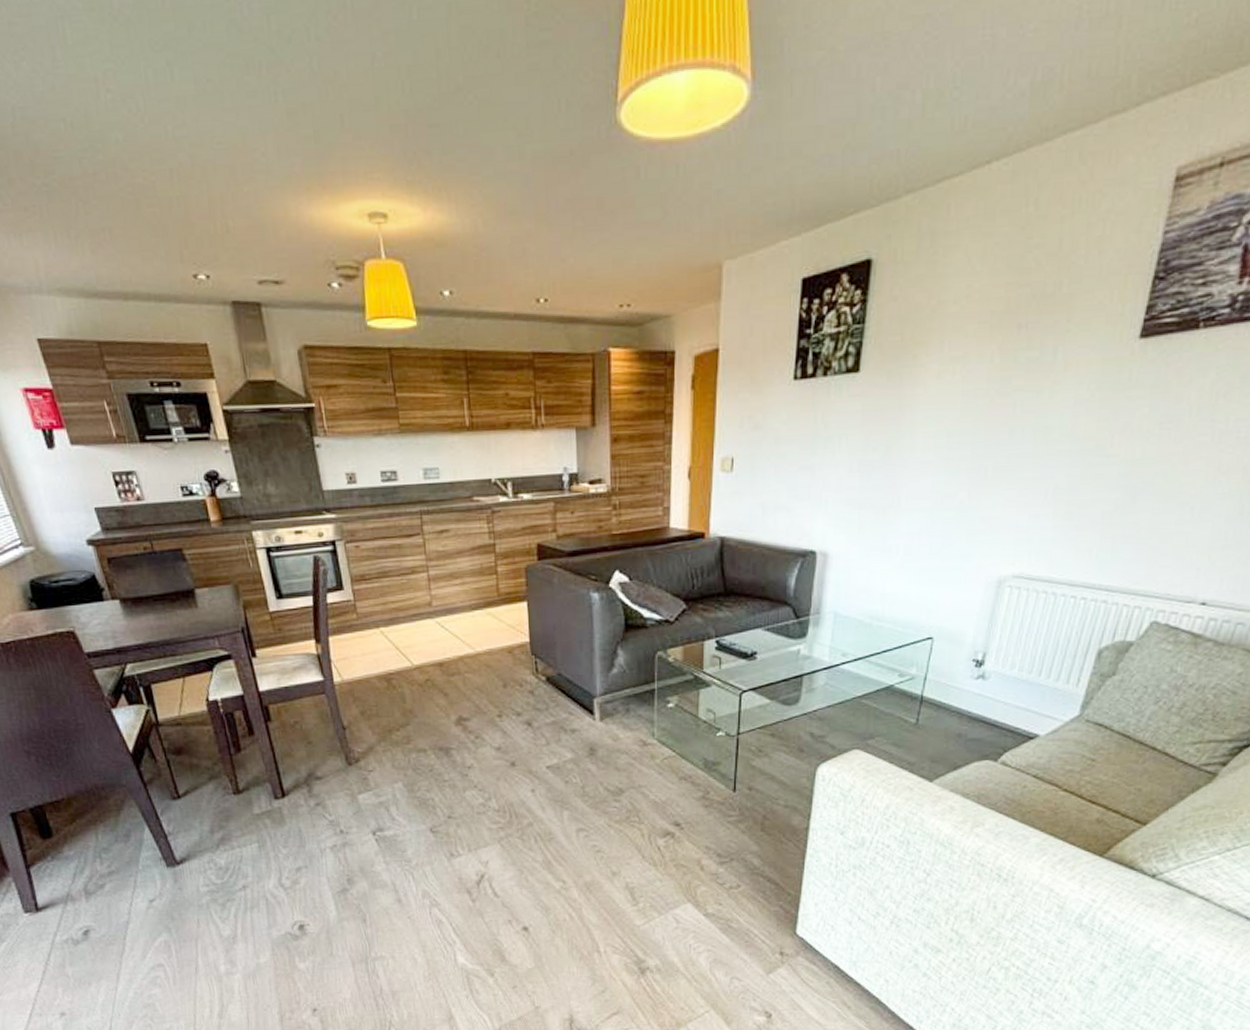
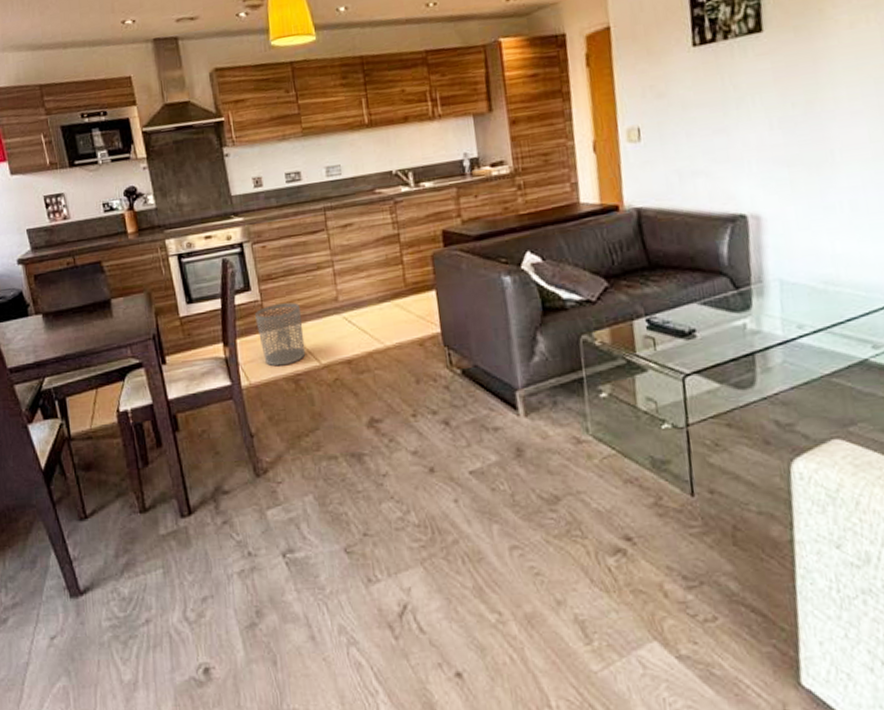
waste bin: none [348,604,398,665] -> present [255,302,306,367]

